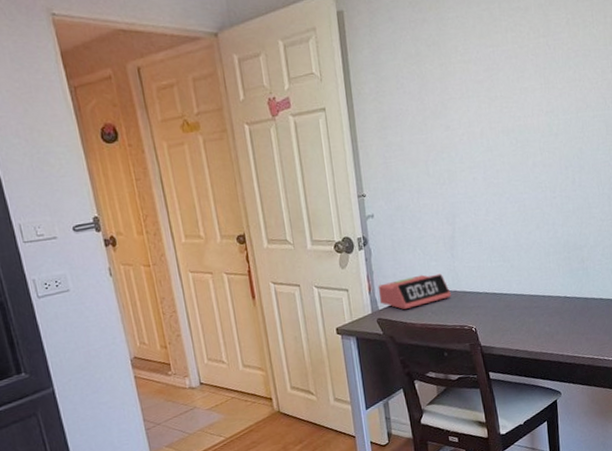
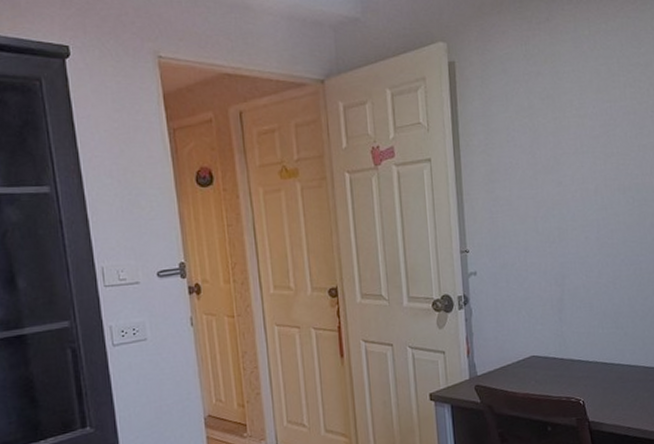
alarm clock: present [378,273,451,309] -> none [477,338,558,376]

